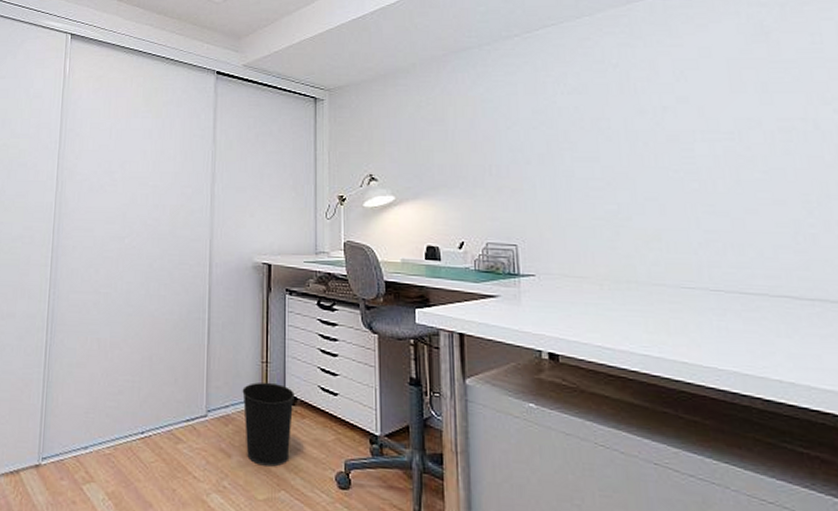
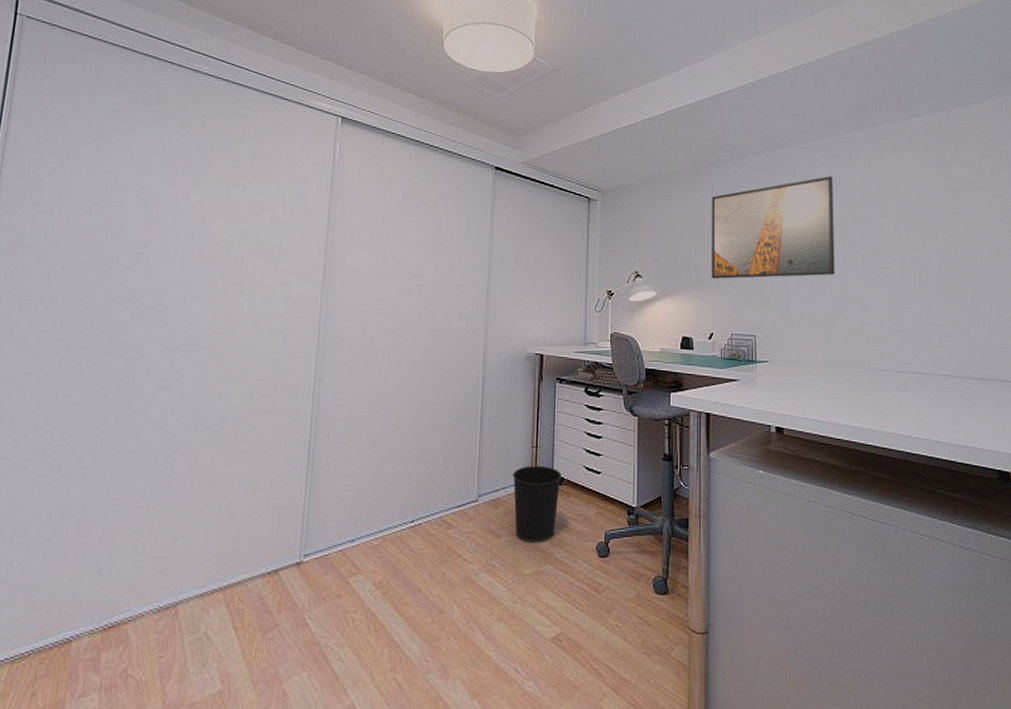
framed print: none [456,57,618,180] -> present [712,176,835,279]

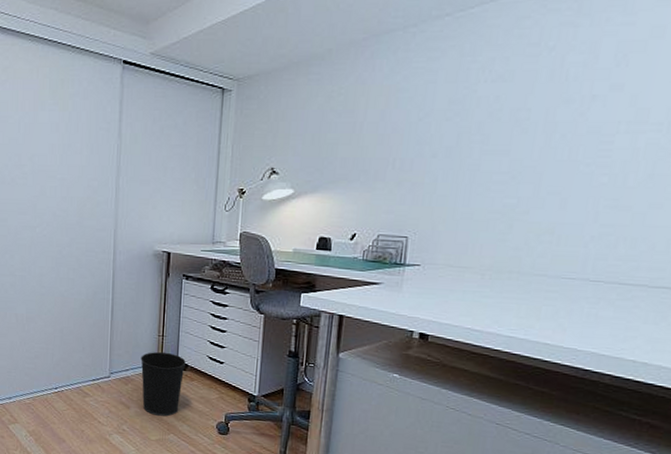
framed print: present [712,176,835,279] -> none [361,39,546,174]

